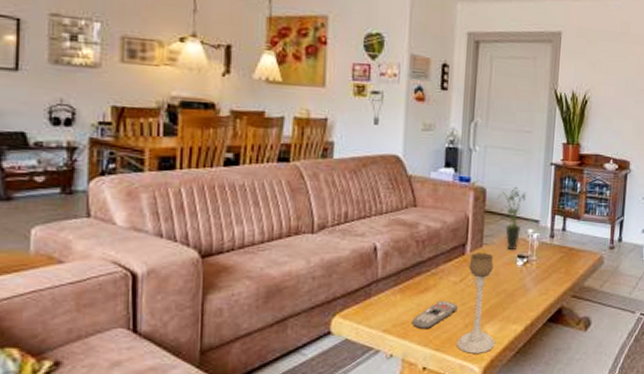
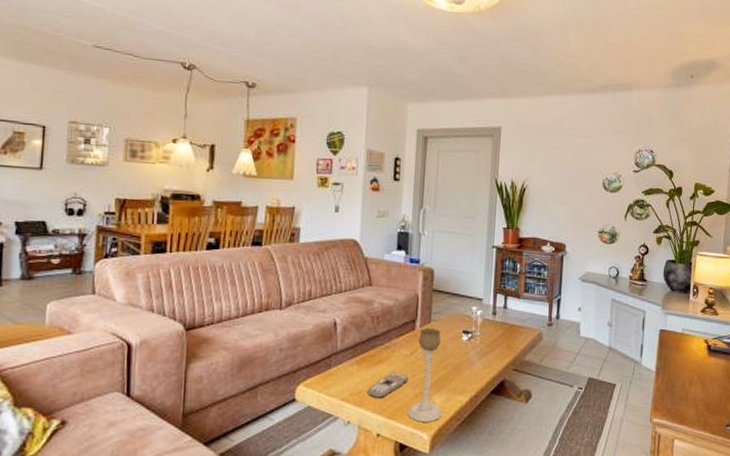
potted plant: present [497,187,526,249] -> none [444,268,470,325]

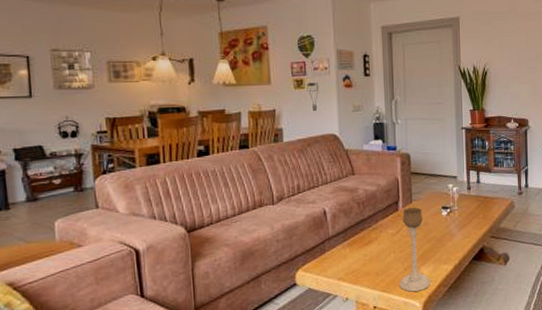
remote control: present [367,372,409,399] -> none [360,250,397,276]

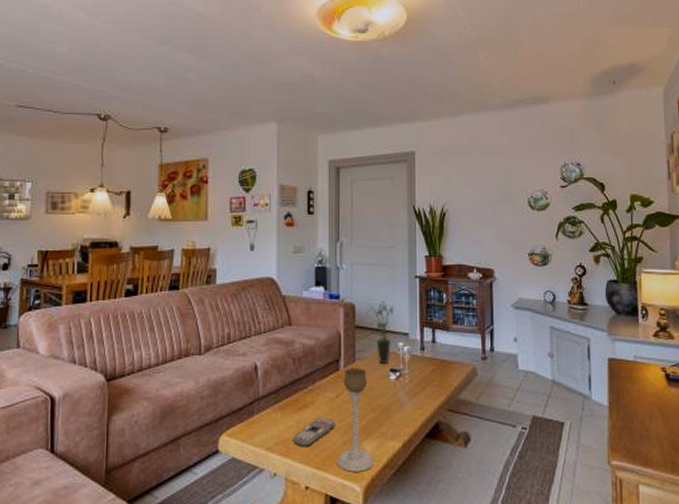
remote control: none [360,250,397,276] -> present [292,417,335,448]
potted plant: none [420,151,444,203] -> present [366,302,393,364]

